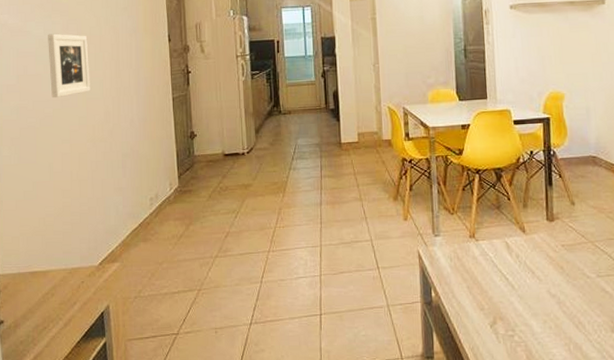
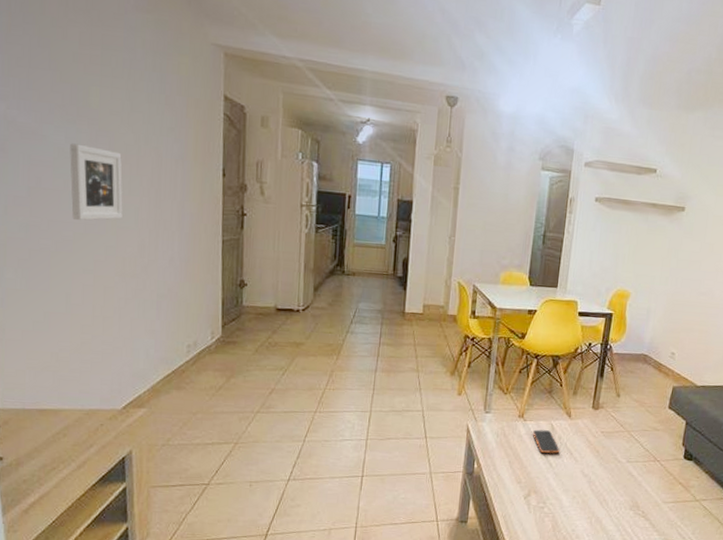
smartphone: none [487,249,520,274] -> present [532,429,560,453]

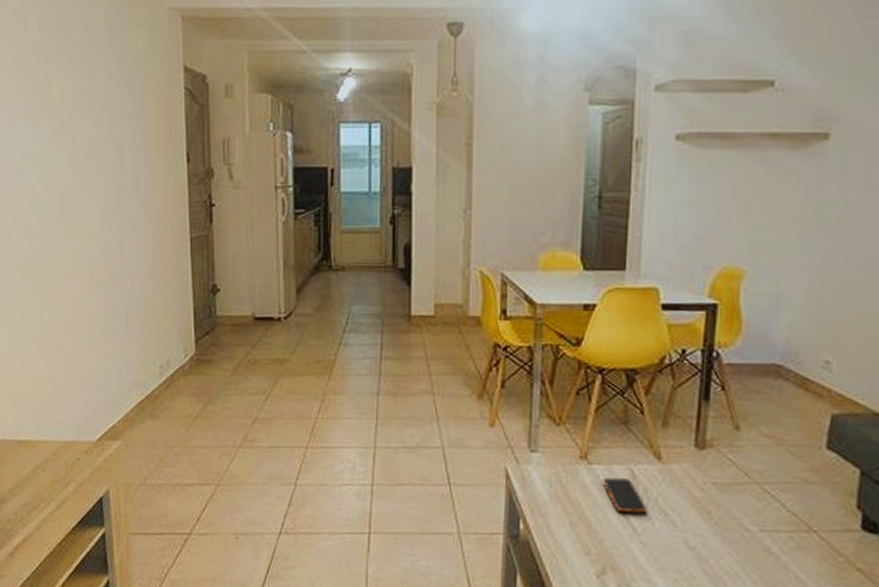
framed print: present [70,143,123,221] -> none [35,143,88,229]

